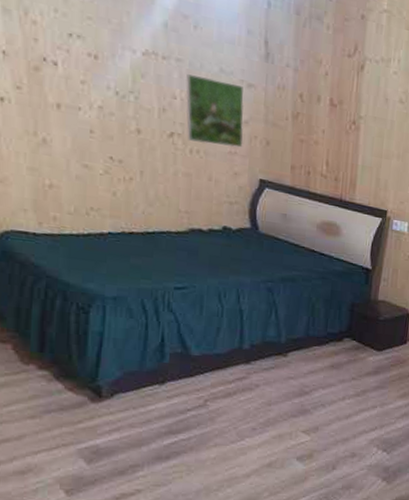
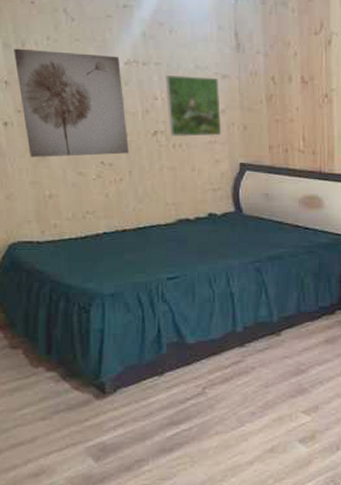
wall art: none [14,15,142,153] -> present [14,48,129,157]

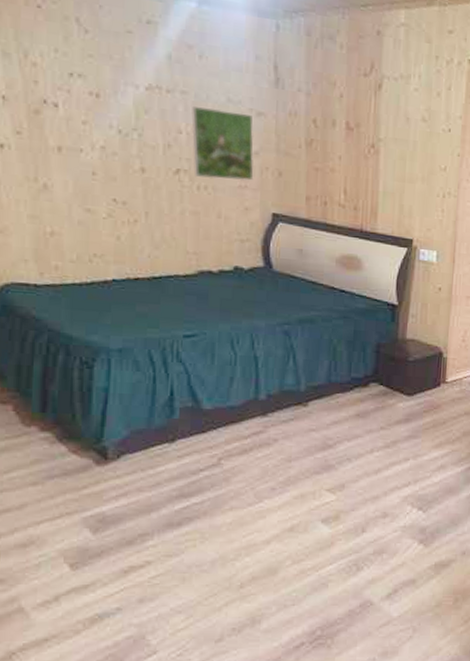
wall art: present [14,48,129,157] -> none [14,58,146,193]

